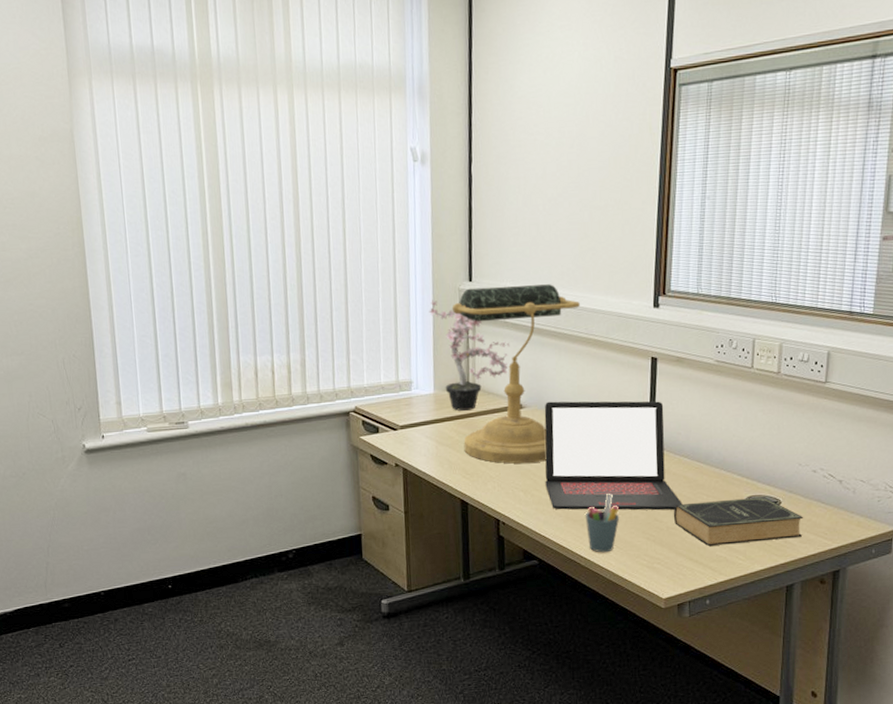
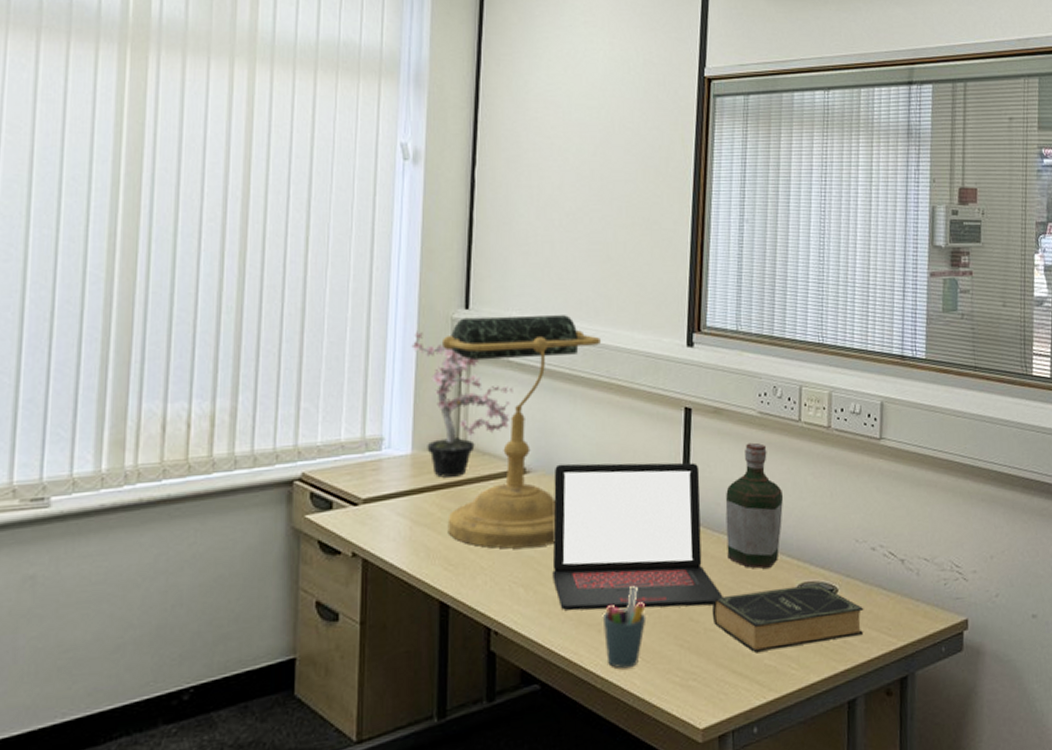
bottle: none [685,385,736,485] -> present [725,442,784,570]

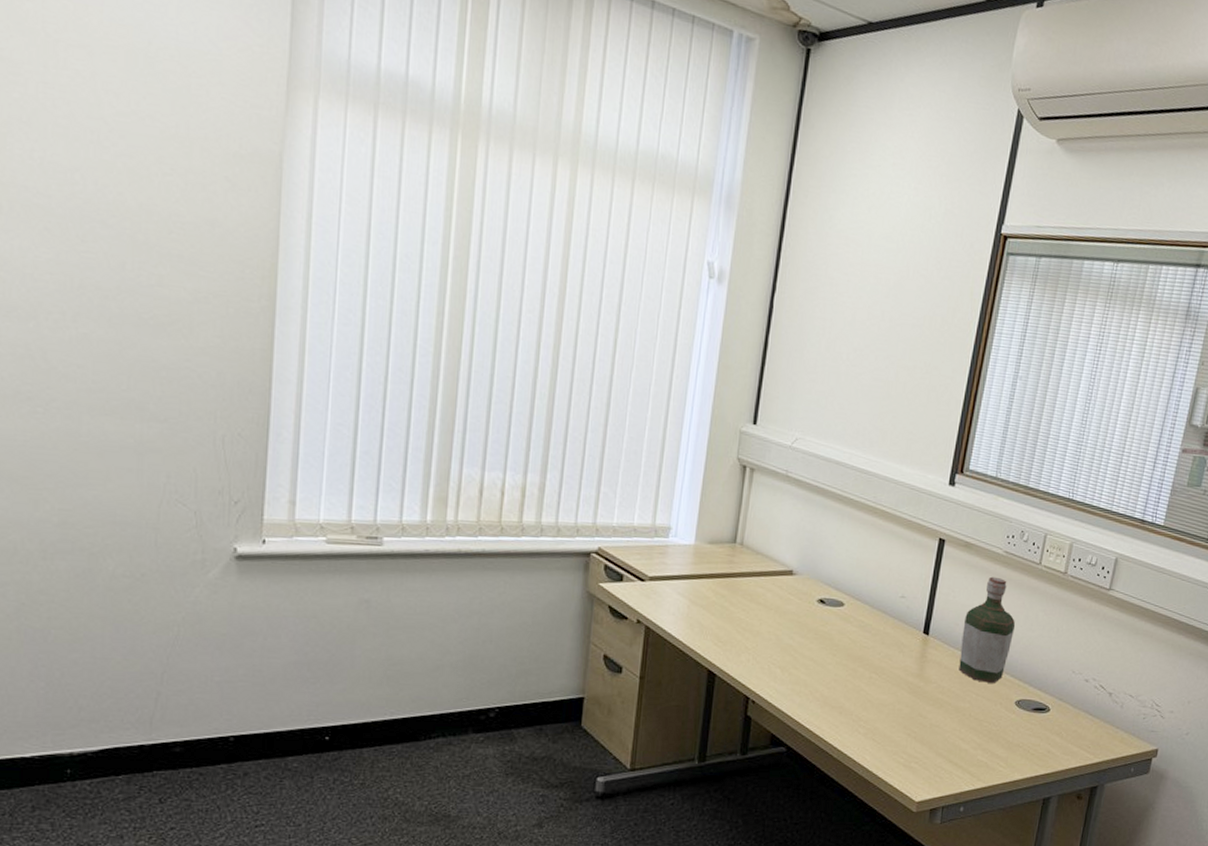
potted plant: present [411,331,513,478] -> none [702,438,789,570]
desk lamp: present [441,315,602,549] -> none [720,431,873,638]
laptop: present [552,462,723,611] -> none [806,571,950,706]
pen holder: present [602,586,647,669] -> none [844,681,883,746]
book: present [711,584,864,652] -> none [938,700,1070,750]

